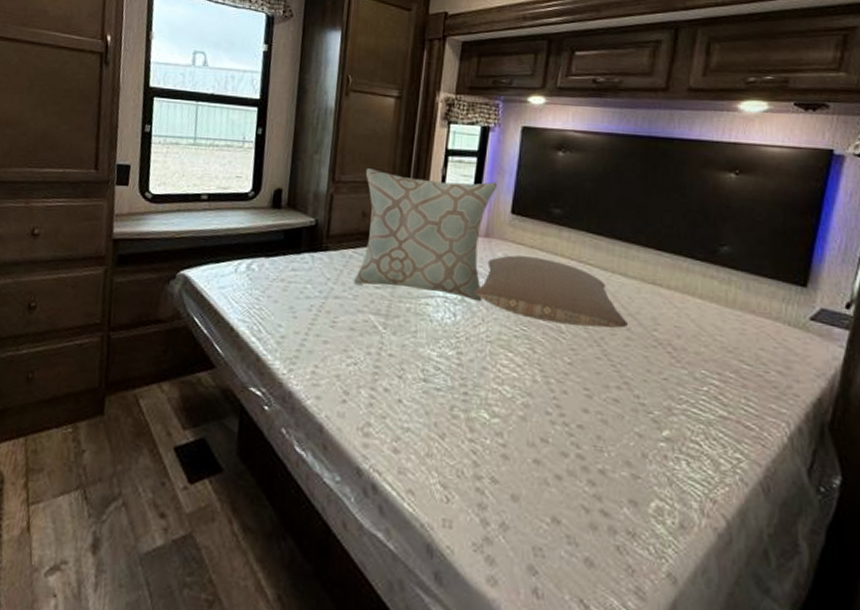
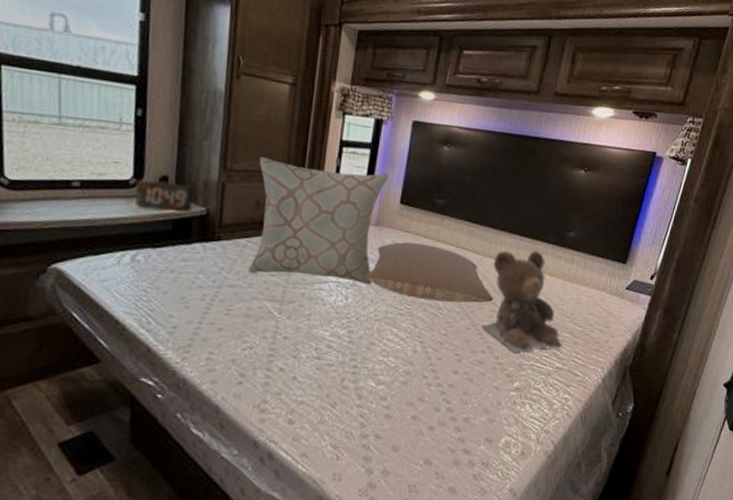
alarm clock: none [251,192,303,223] -> present [134,179,193,212]
teddy bear: none [615,267,730,393] -> present [482,251,565,352]

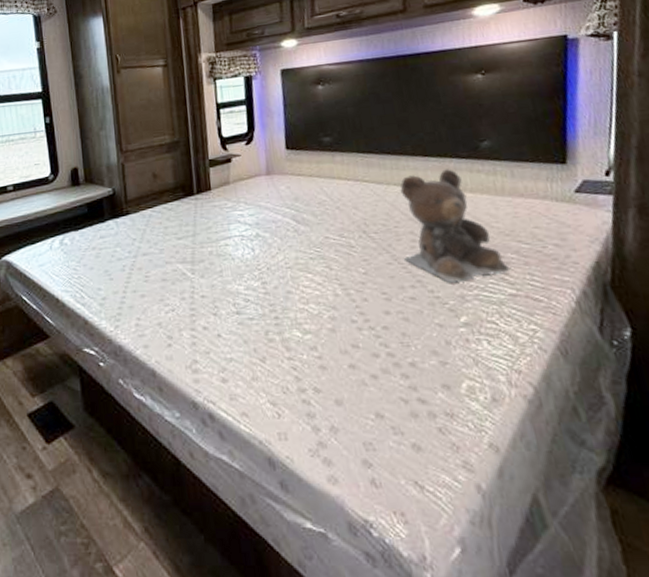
alarm clock: present [134,179,193,212] -> none [53,171,101,199]
pillow: present [249,157,388,285] -> none [148,124,275,239]
pillow: present [364,242,493,303] -> none [266,183,410,240]

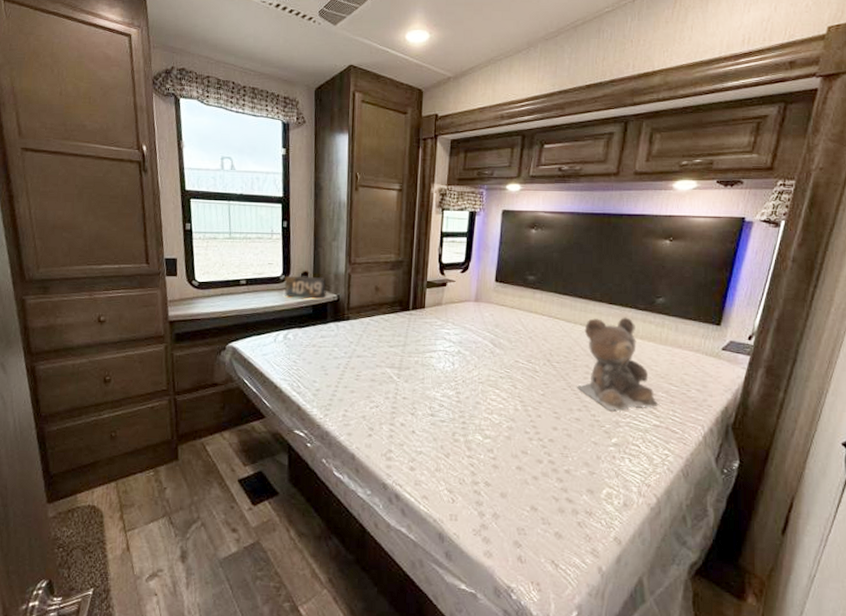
alarm clock: none [53,171,101,199] -> present [284,275,327,299]

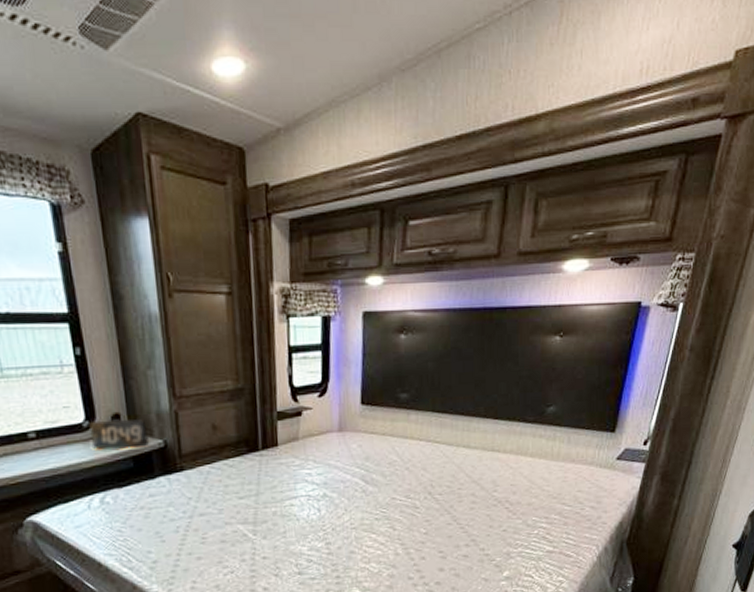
teddy bear: present [577,317,661,411] -> none [463,433,554,542]

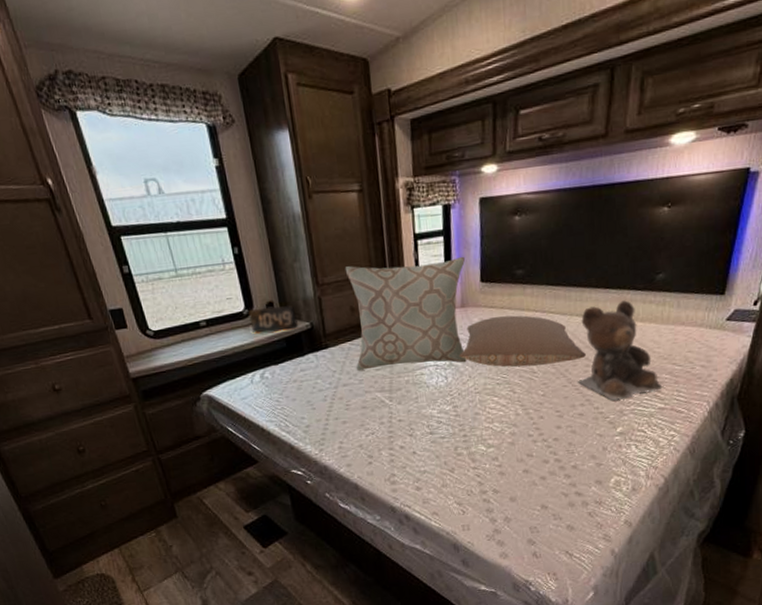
pillow: none [207,374,344,499] -> present [345,256,467,371]
pillow: none [334,443,472,501] -> present [458,315,586,368]
teddy bear: none [463,433,554,542] -> present [578,300,666,401]

